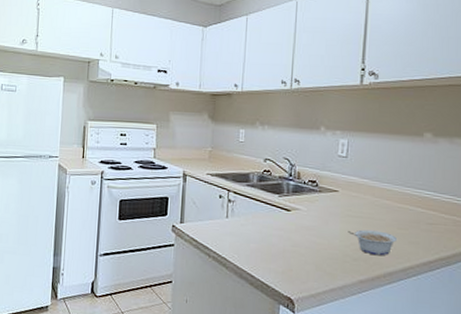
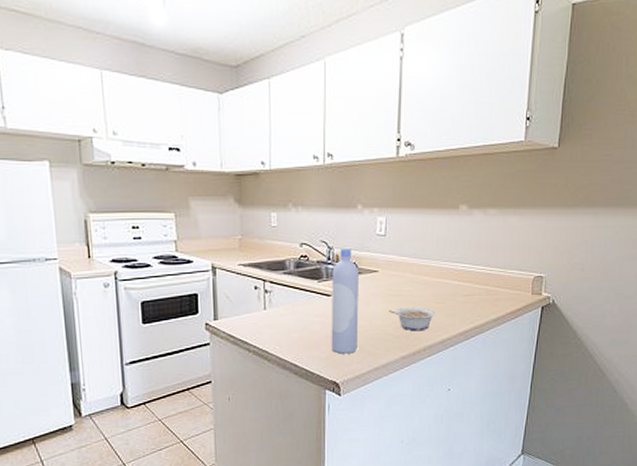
bottle: none [288,166,319,271] -> present [331,248,359,354]

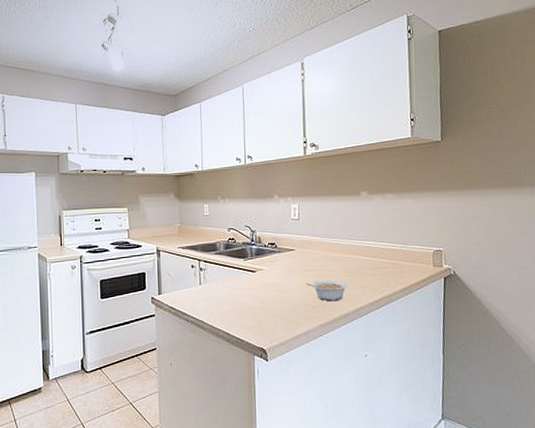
bottle: present [331,248,359,354] -> none [255,231,281,323]

